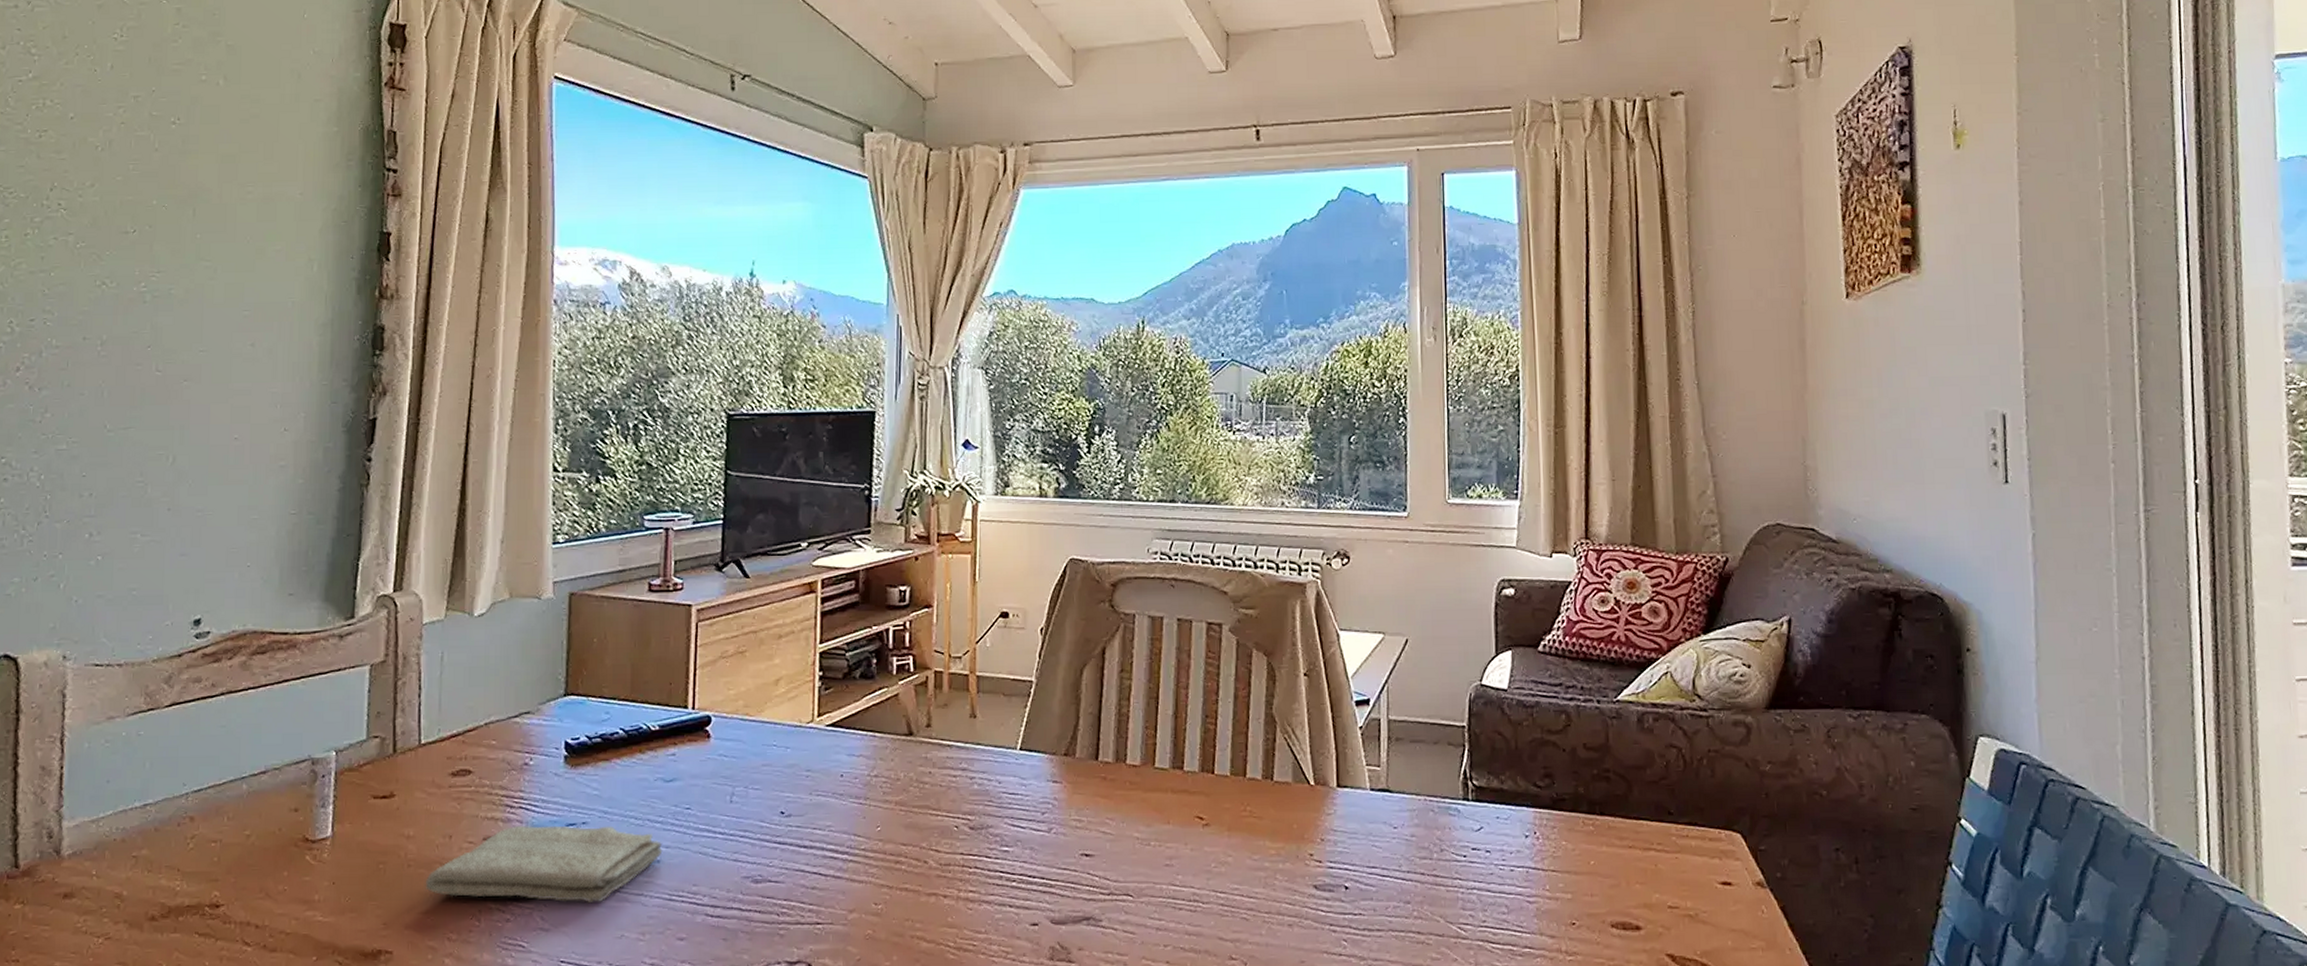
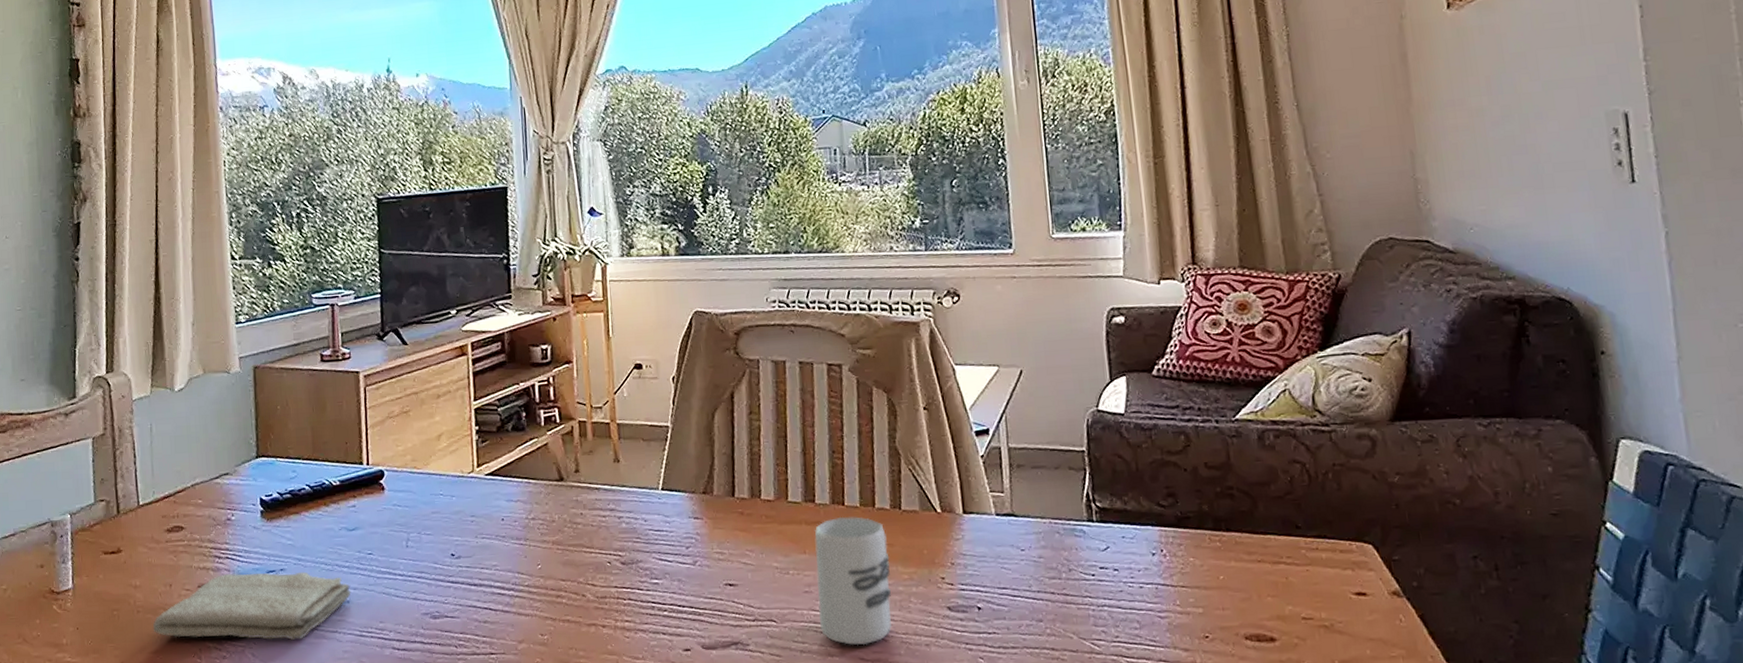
cup: none [1178,785,1258,925] -> present [815,516,892,646]

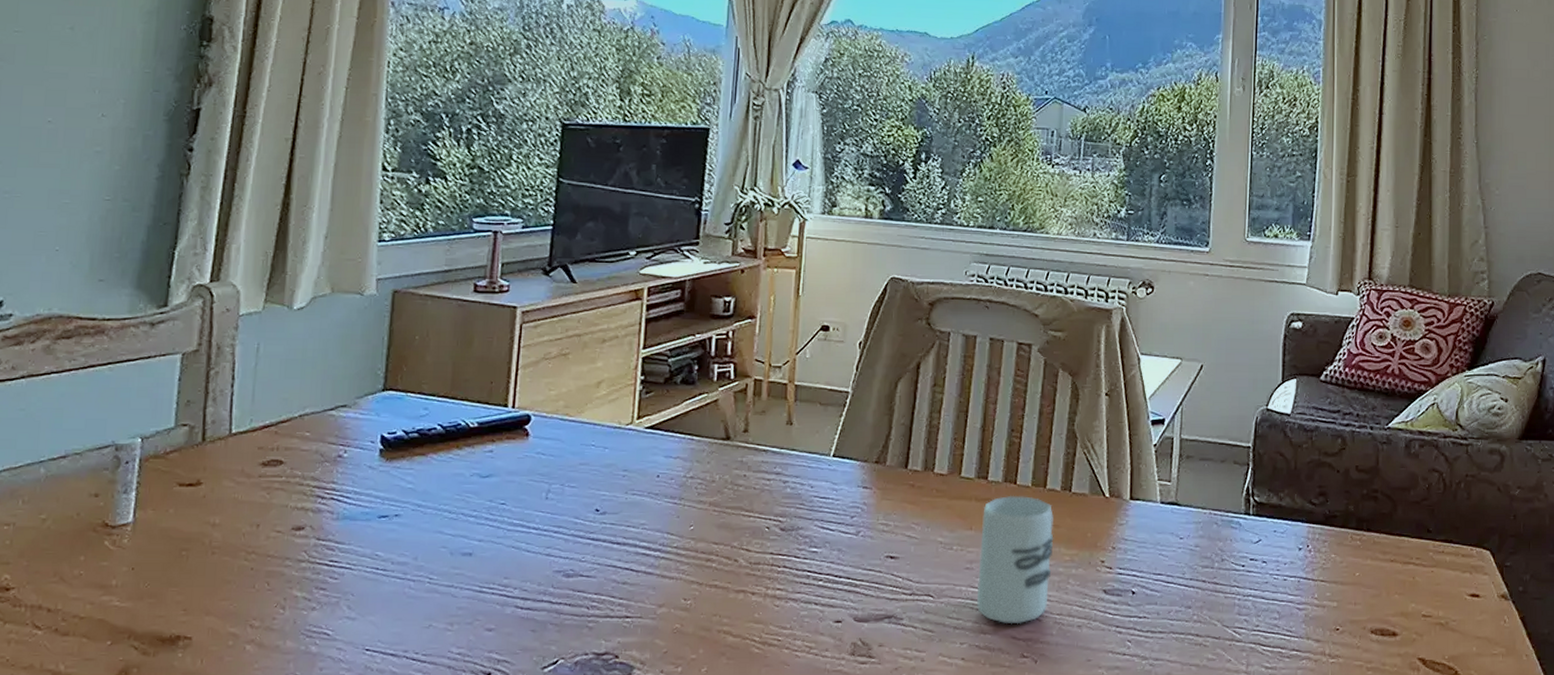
washcloth: present [152,571,351,641] -> none [229,516,476,594]

